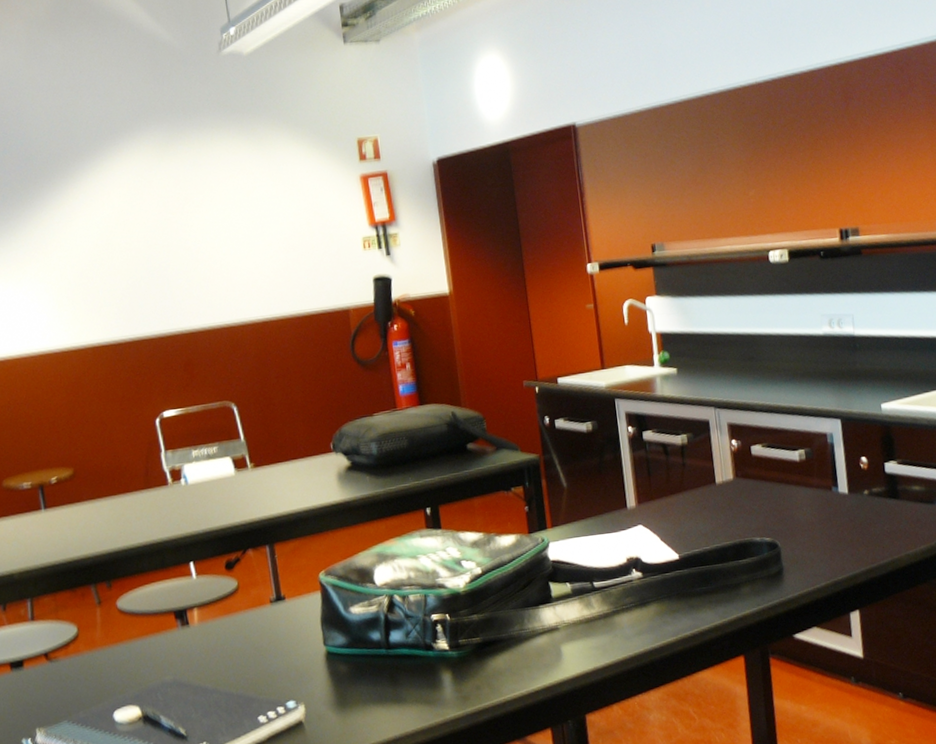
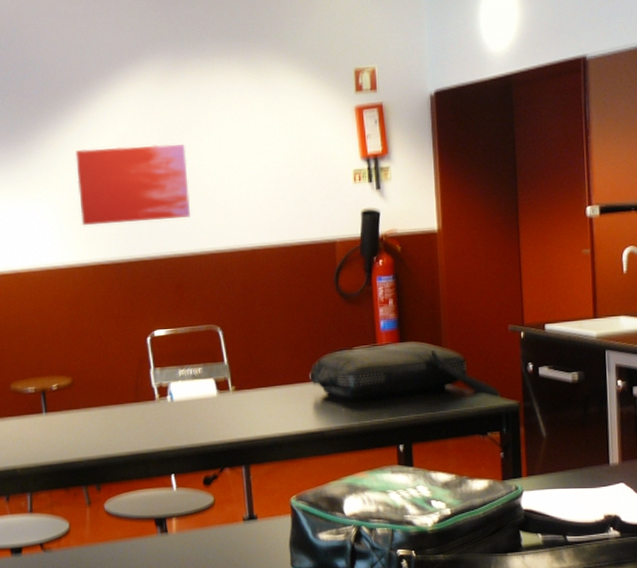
wall art: none [66,217,196,306] -> present [74,144,191,226]

